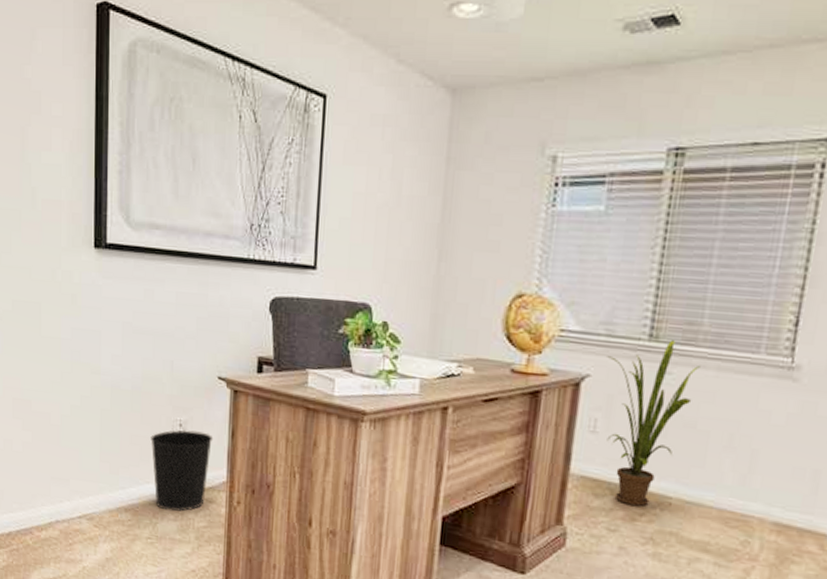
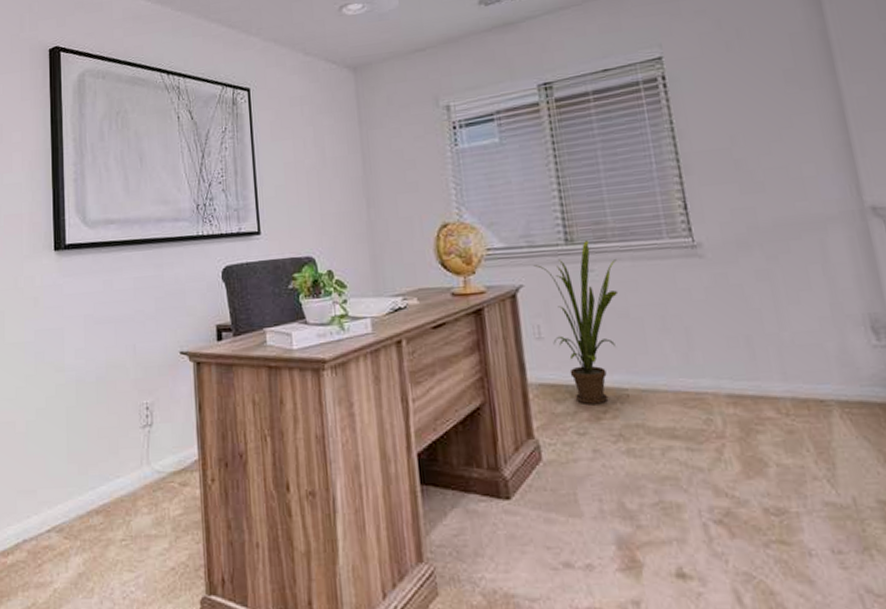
wastebasket: present [150,430,214,512] -> none [118,411,181,505]

